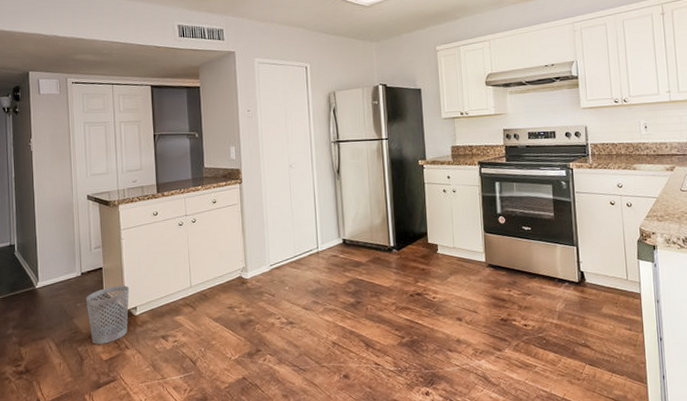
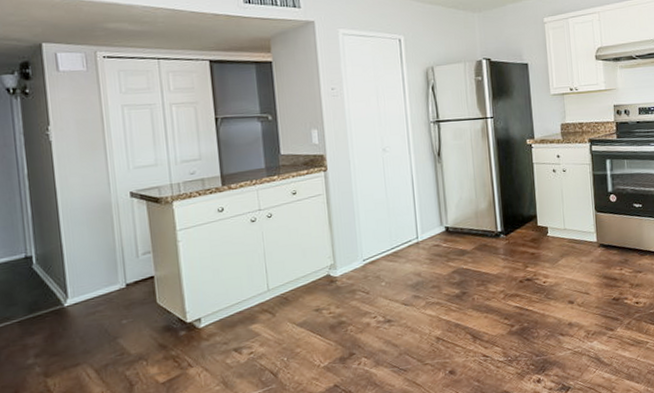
wastebasket: present [85,286,130,344] -> none [132,295,191,366]

